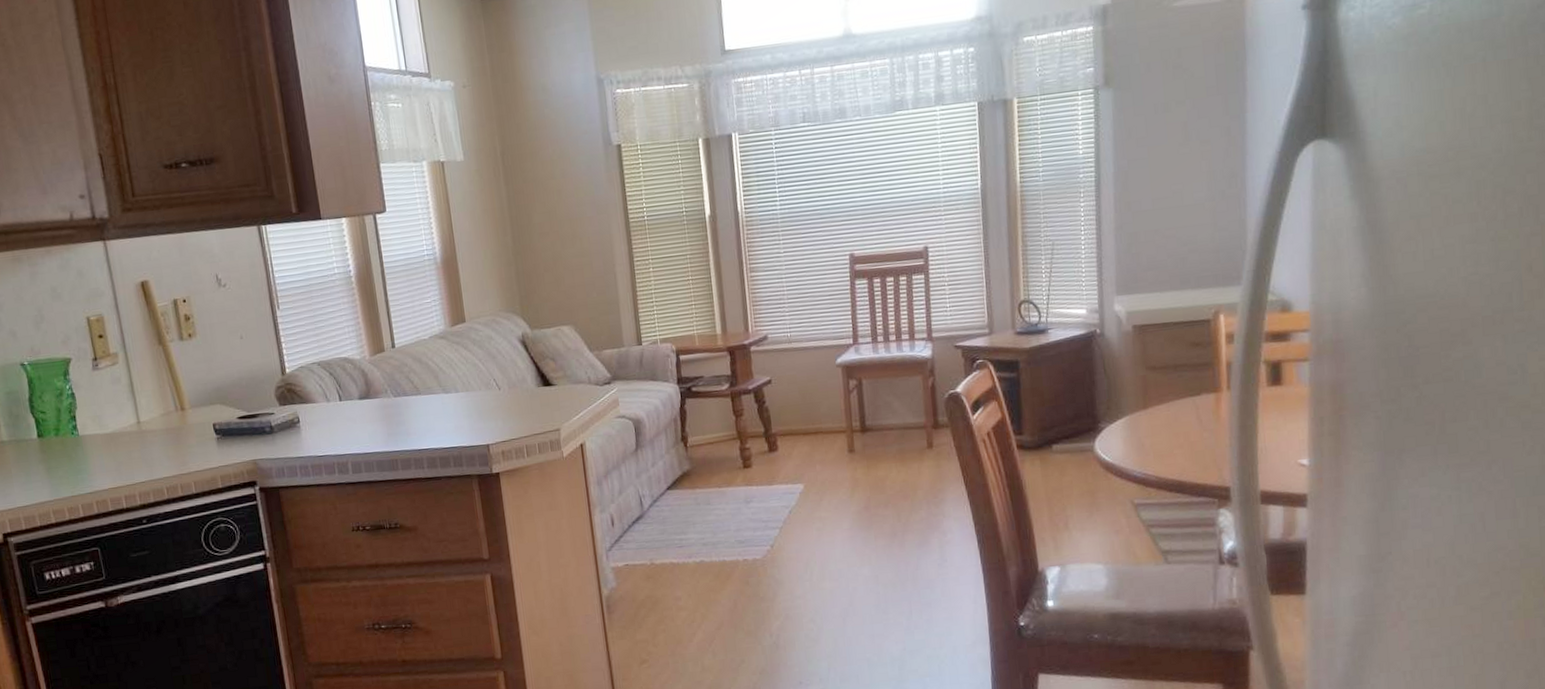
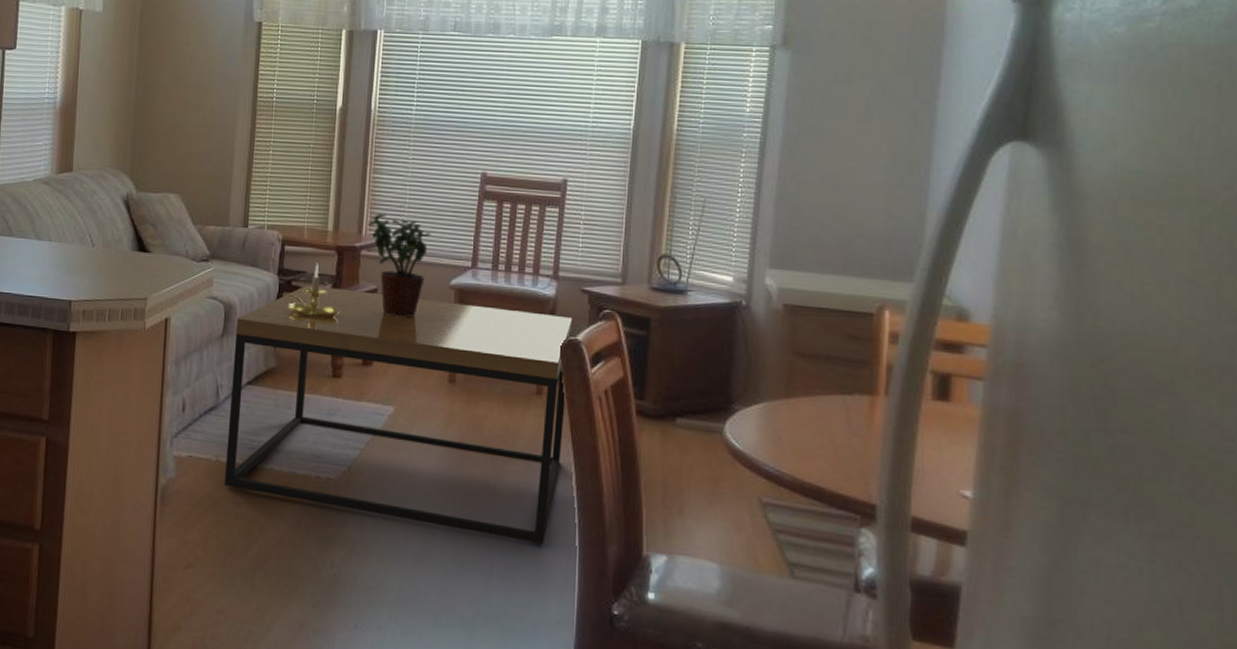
coffee table: none [647,373,957,585] -> present [225,285,573,544]
candle holder: none [684,366,740,418] -> present [281,263,339,318]
potted plant: none [752,308,813,403] -> present [368,213,431,318]

